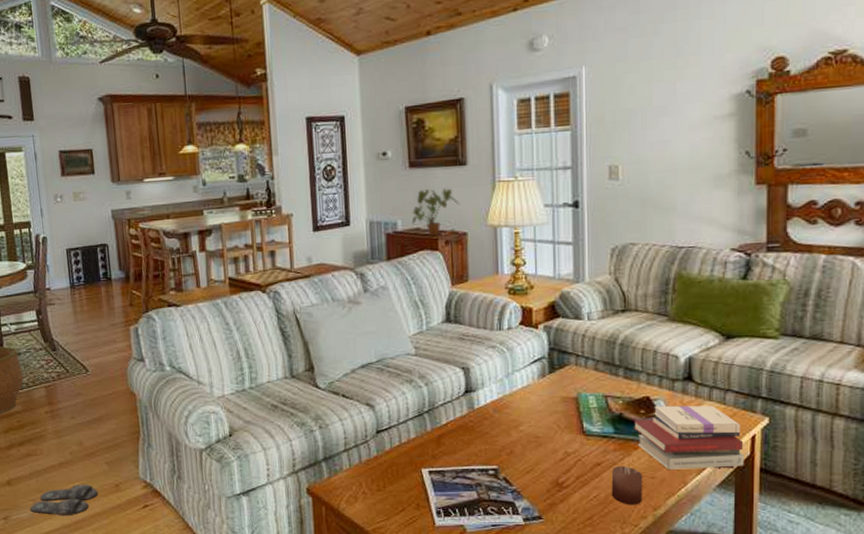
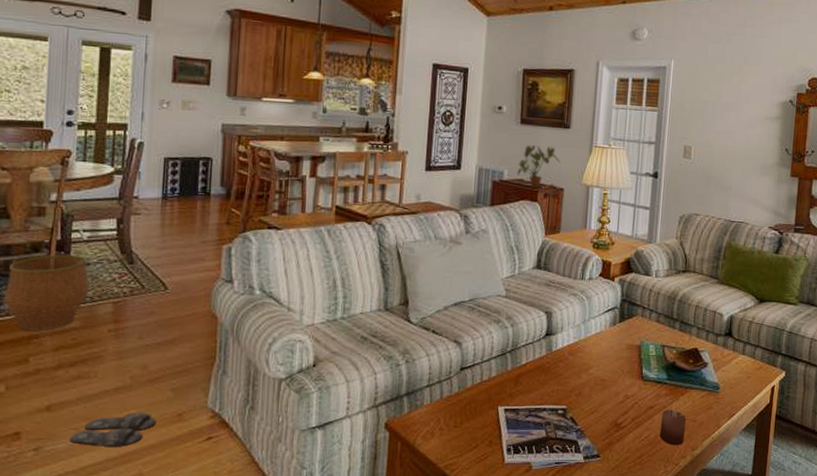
books: present [633,405,744,470] -> none [682,357,766,415]

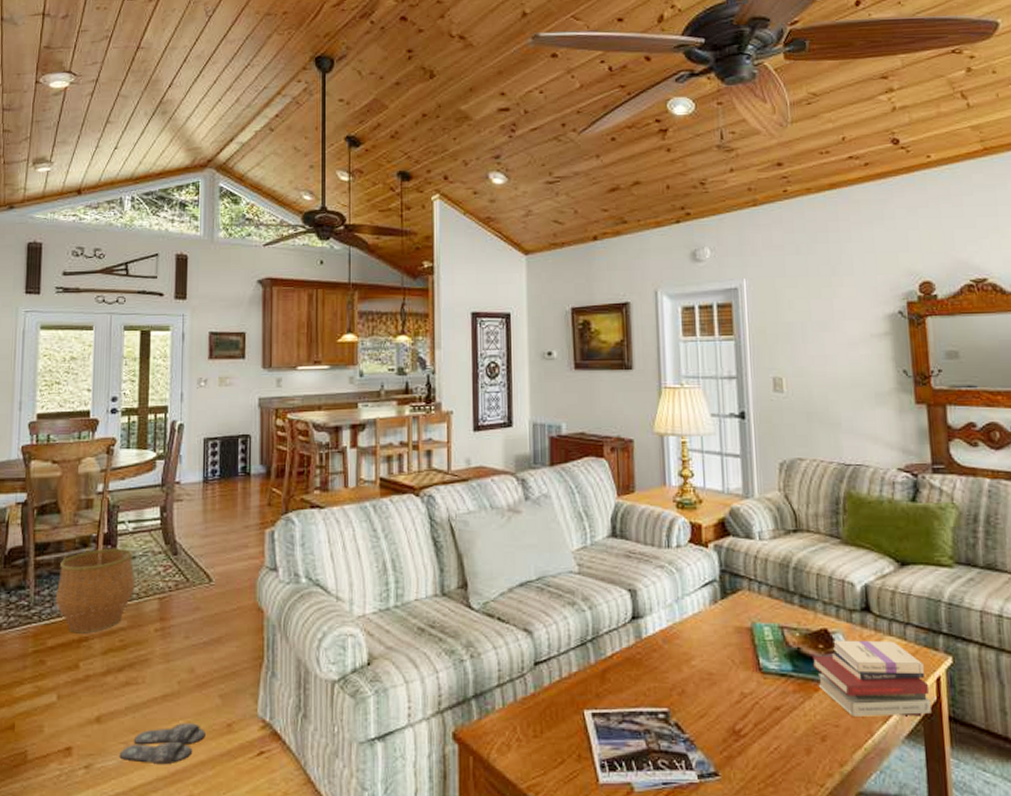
house plant: present [516,145,561,189] -> none [576,392,626,442]
candle: present [659,410,687,446] -> none [792,712,827,760]
books: none [682,357,766,415] -> present [811,640,931,717]

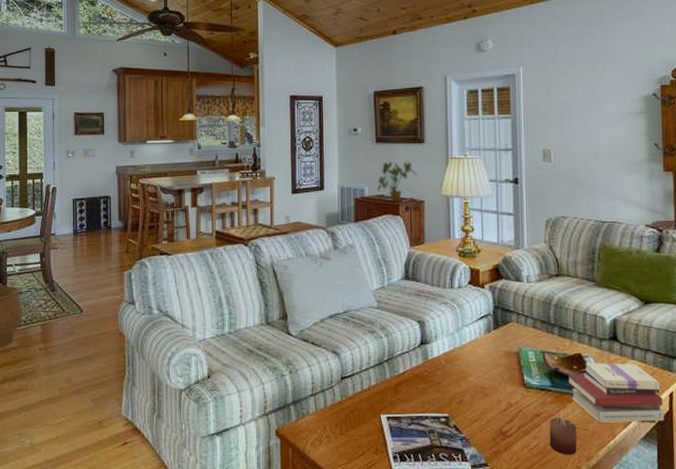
slippers: present [119,723,206,765] -> none [15,420,82,451]
house plant: none [576,392,626,442] -> present [377,162,419,203]
candle: none [792,712,827,760] -> present [549,418,577,455]

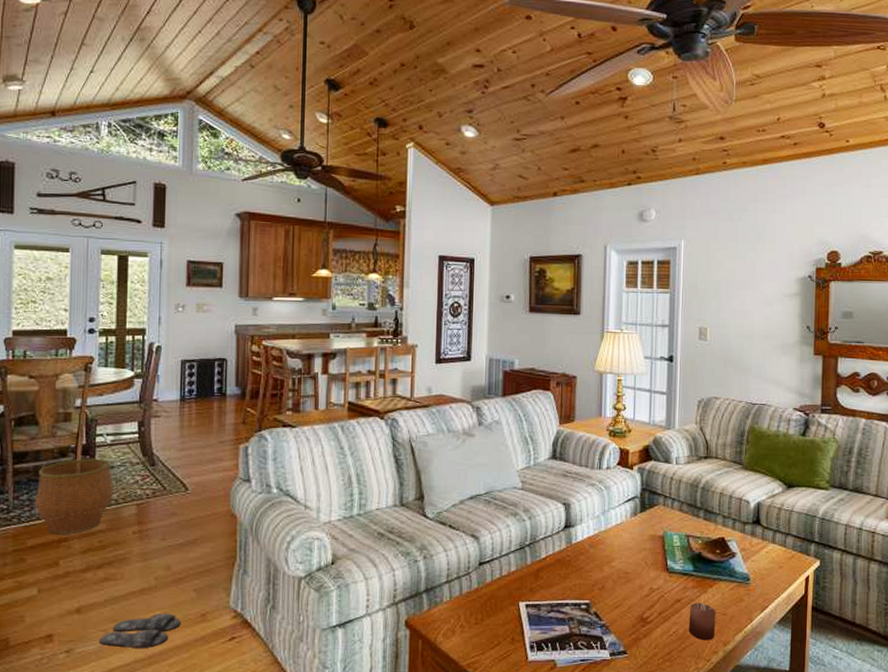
slippers: none [15,420,82,451] -> present [99,613,181,649]
house plant: present [377,162,419,203] -> none [527,333,572,377]
books: present [567,362,664,423] -> none [709,546,800,607]

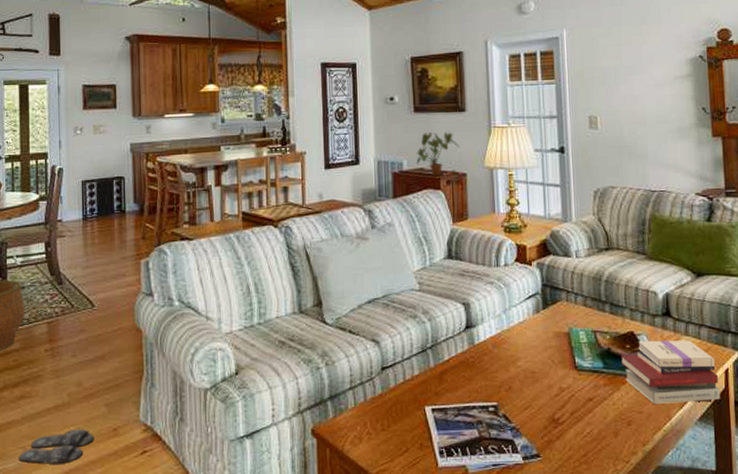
house plant: none [527,333,572,377] -> present [416,132,460,176]
candle: present [688,603,716,641] -> none [603,401,632,441]
books: none [709,546,800,607] -> present [620,340,720,404]

